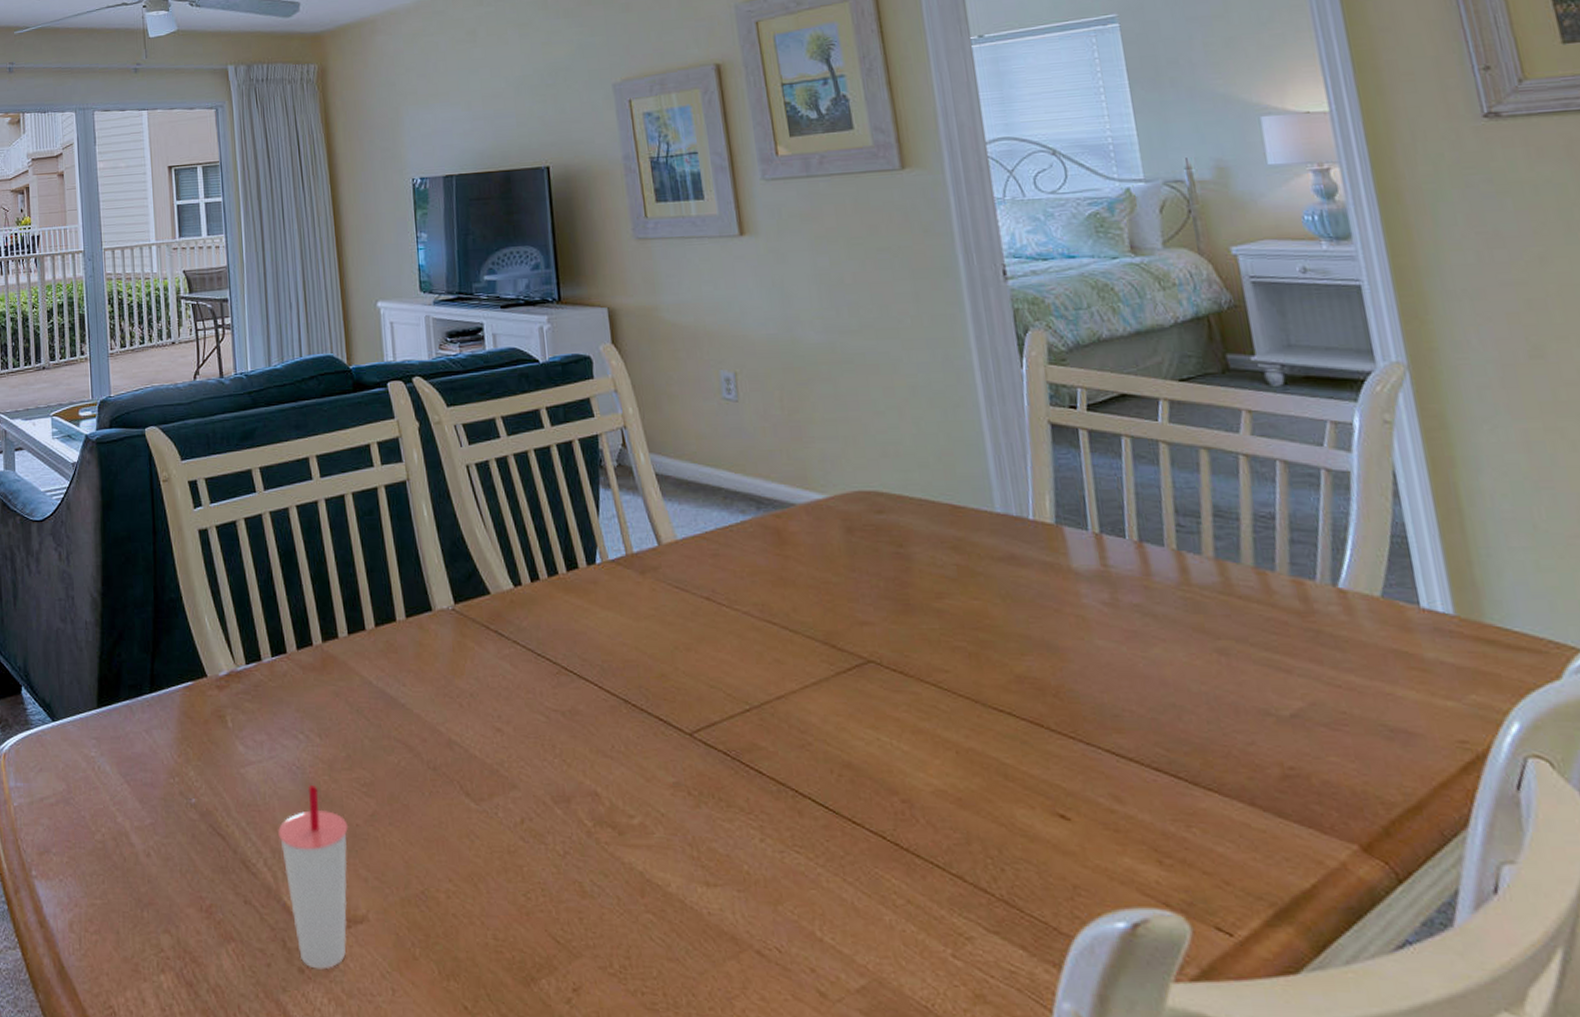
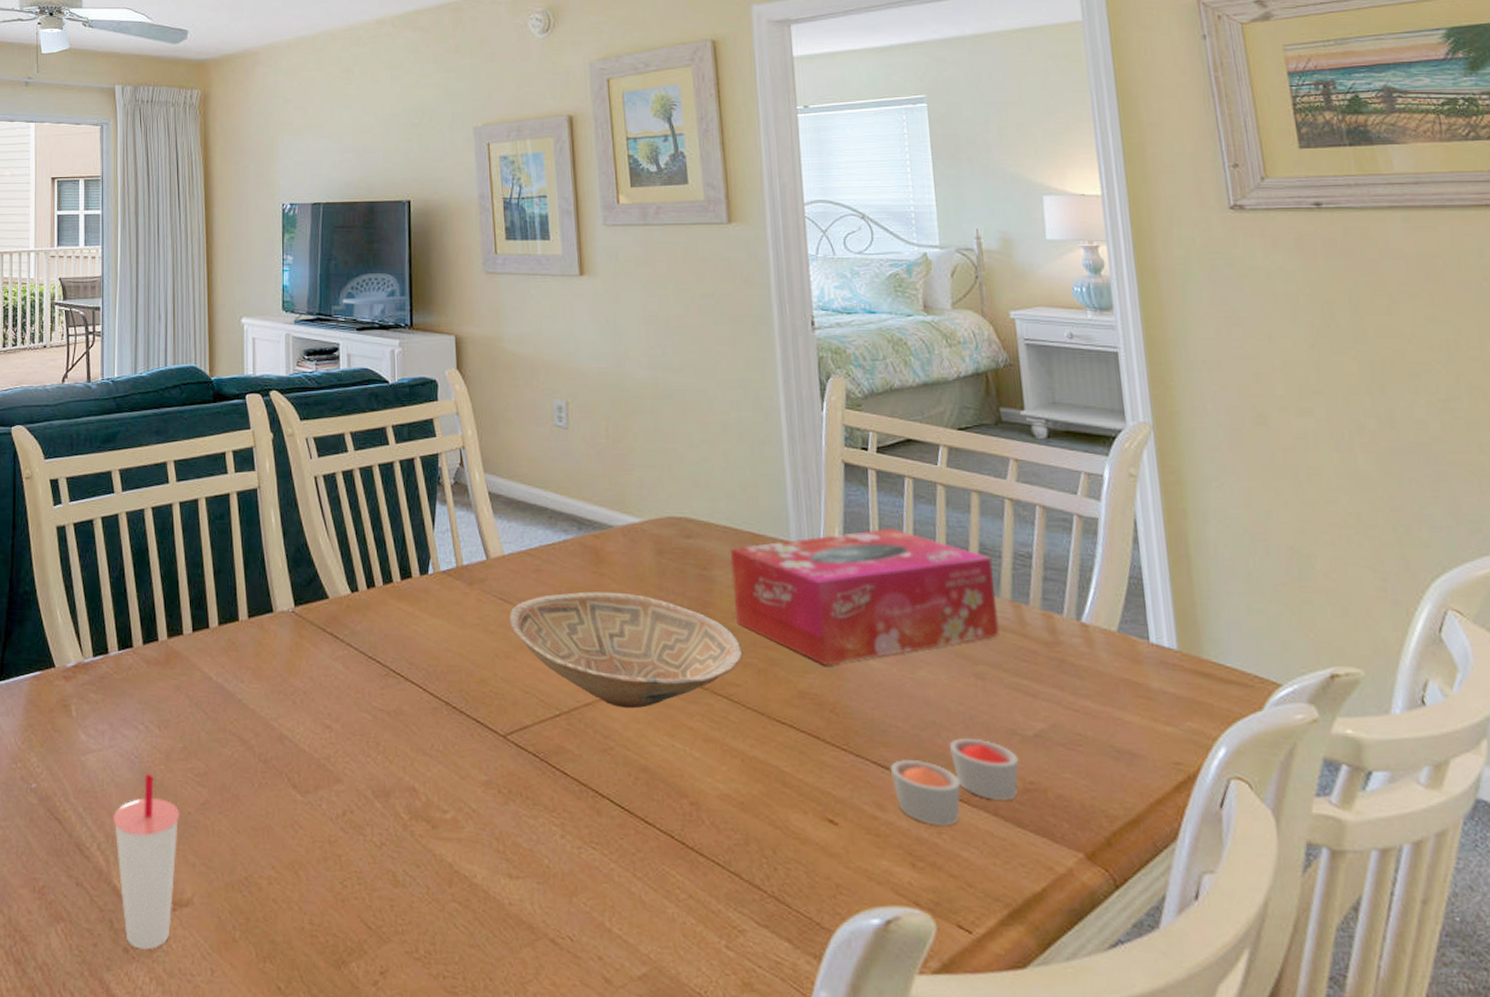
bowl: none [687,575,951,700] -> present [509,591,743,709]
tissue box: none [927,492,1243,647] -> present [729,528,1000,666]
candle: none [1126,721,1276,819] -> present [890,738,1020,826]

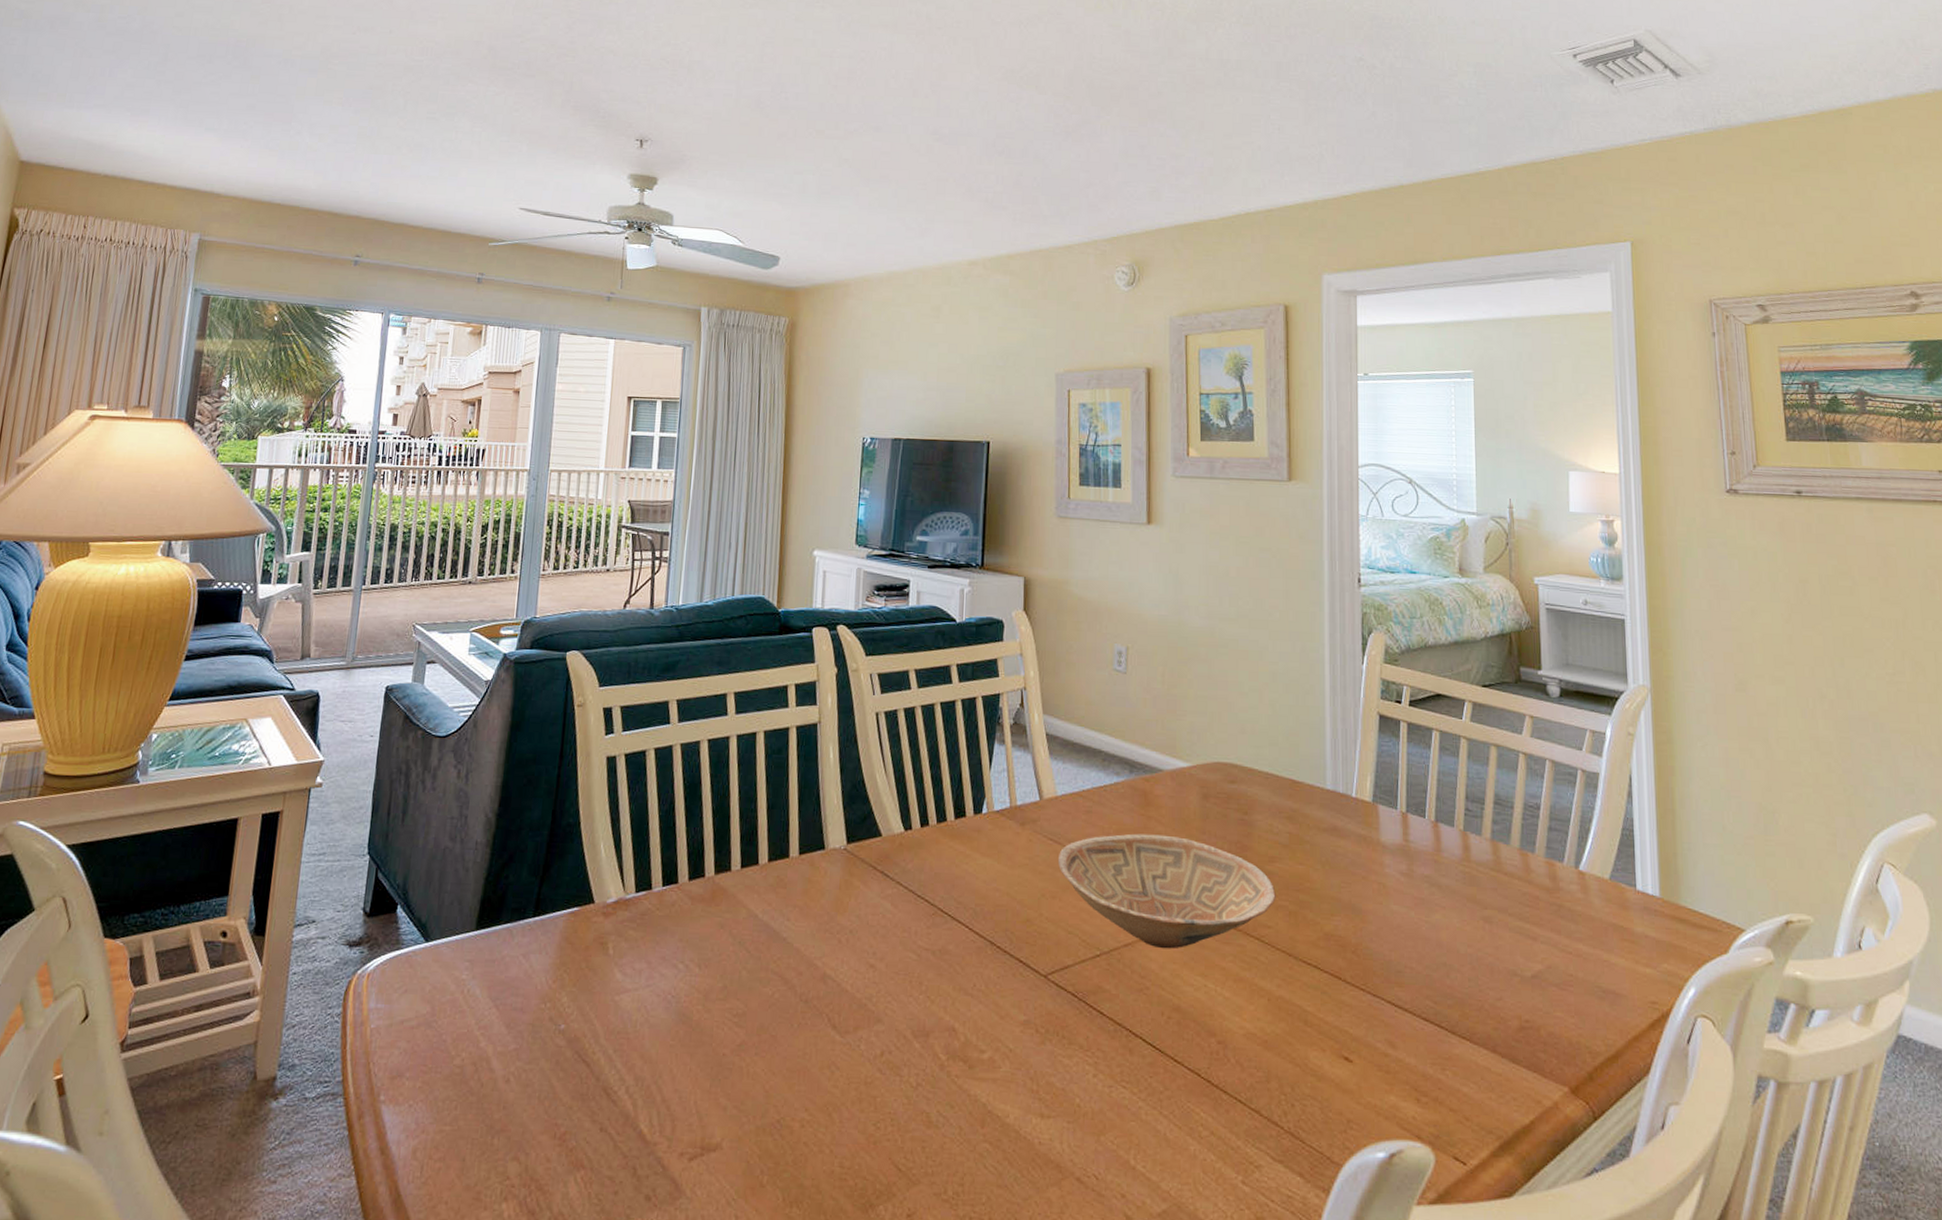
cup: present [113,774,181,950] -> none [644,1014,716,1197]
tissue box: present [729,528,1000,666] -> none [1270,778,1507,909]
candle: present [890,738,1020,826] -> none [1403,979,1517,1063]

